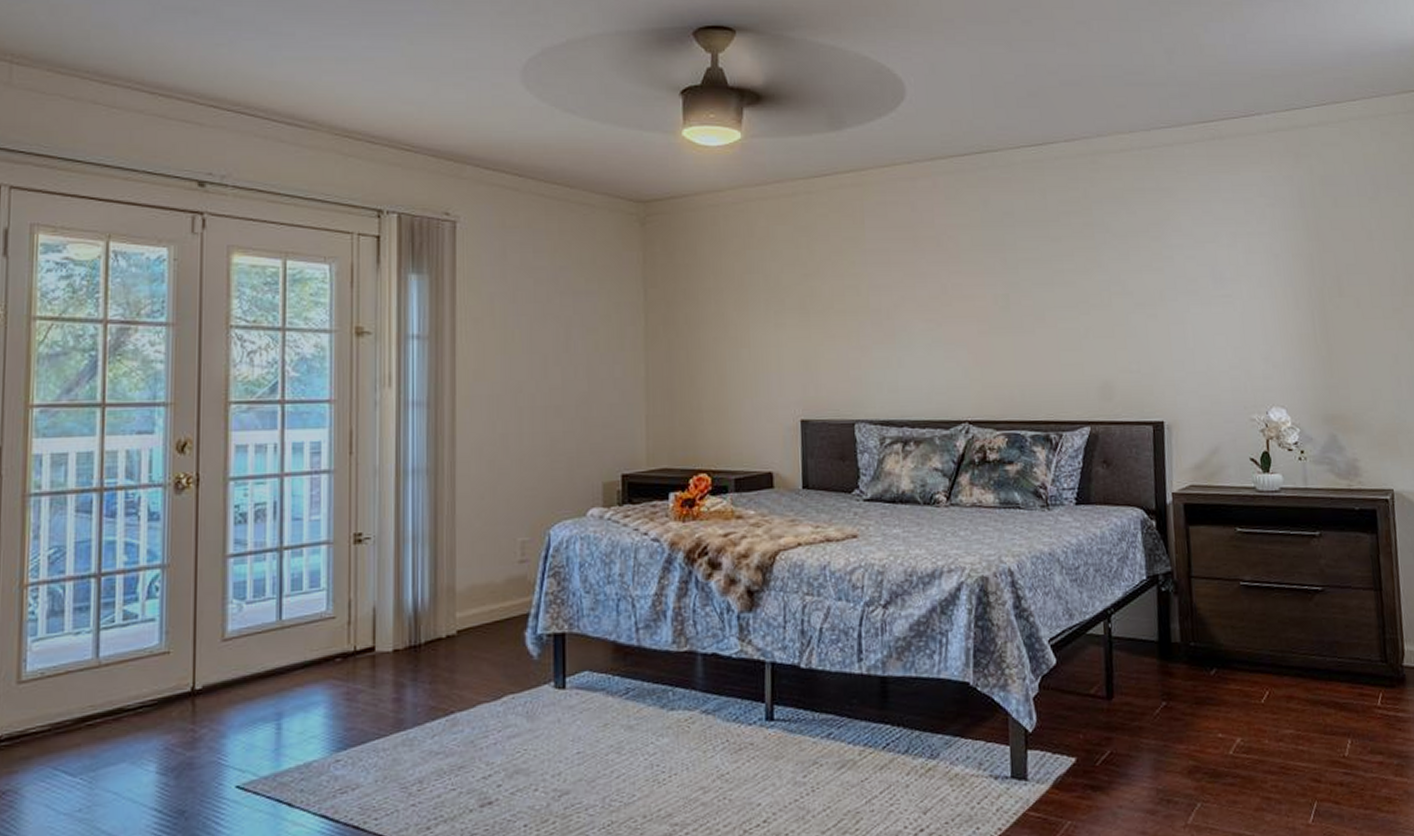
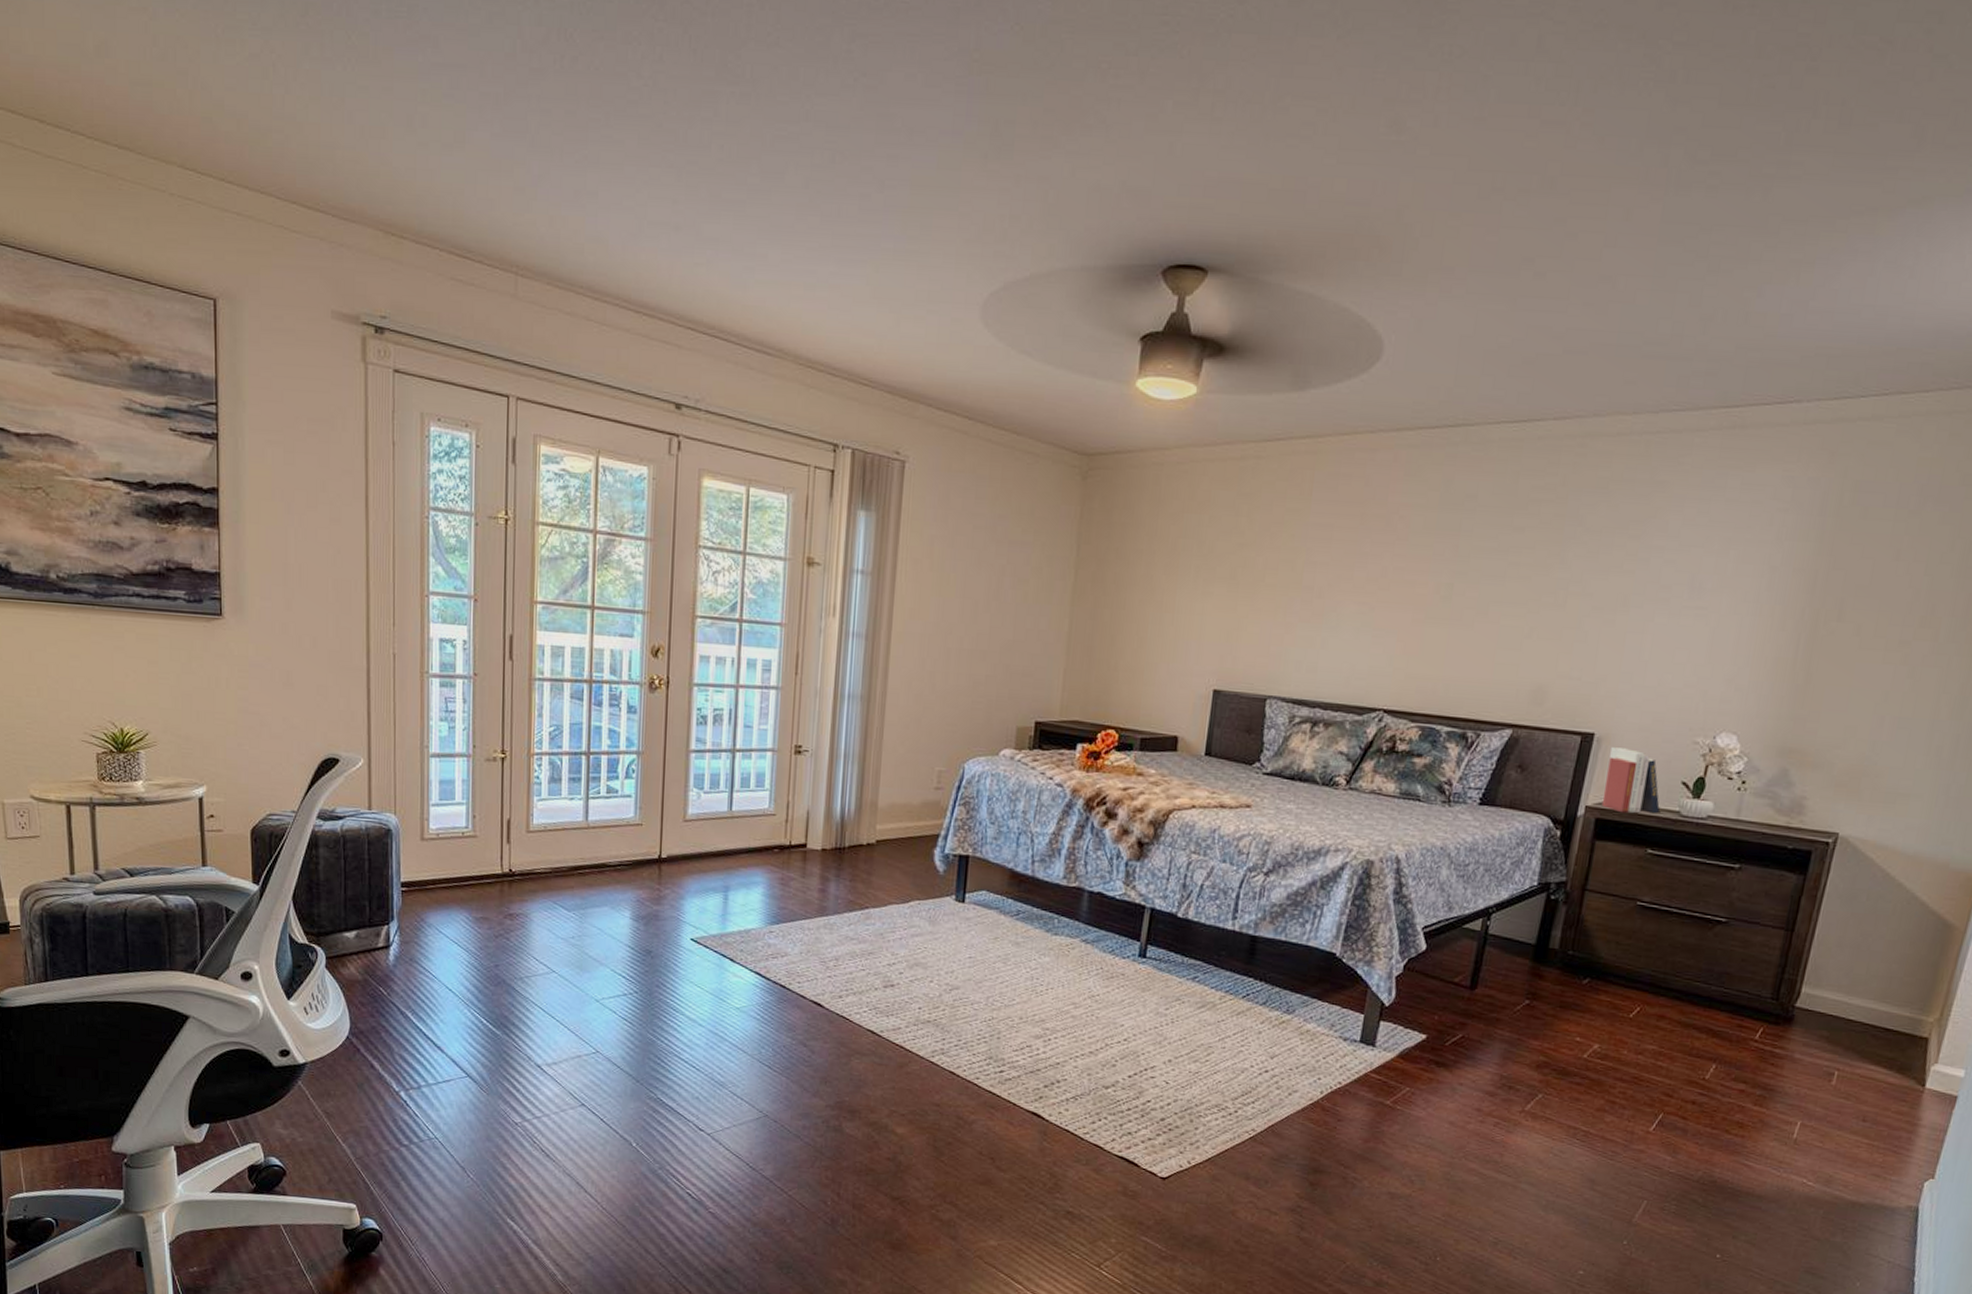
books: none [1181,431,1237,496] -> present [1601,746,1660,814]

